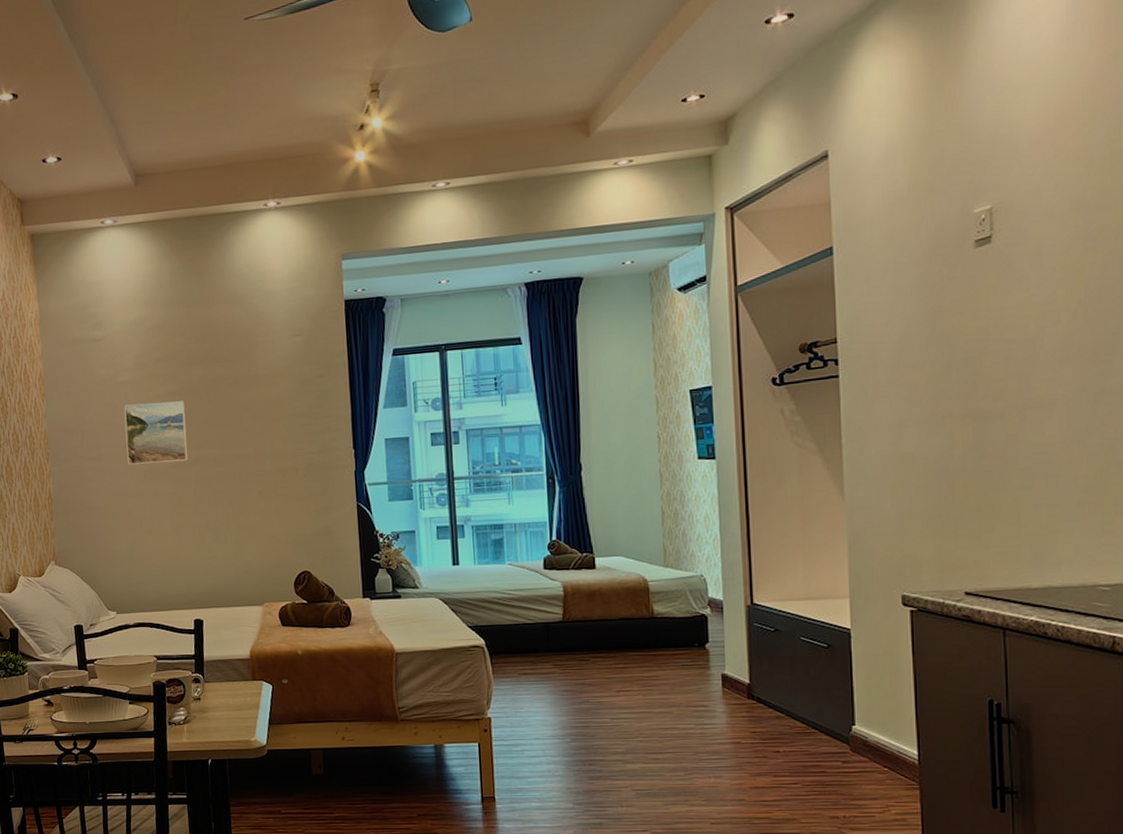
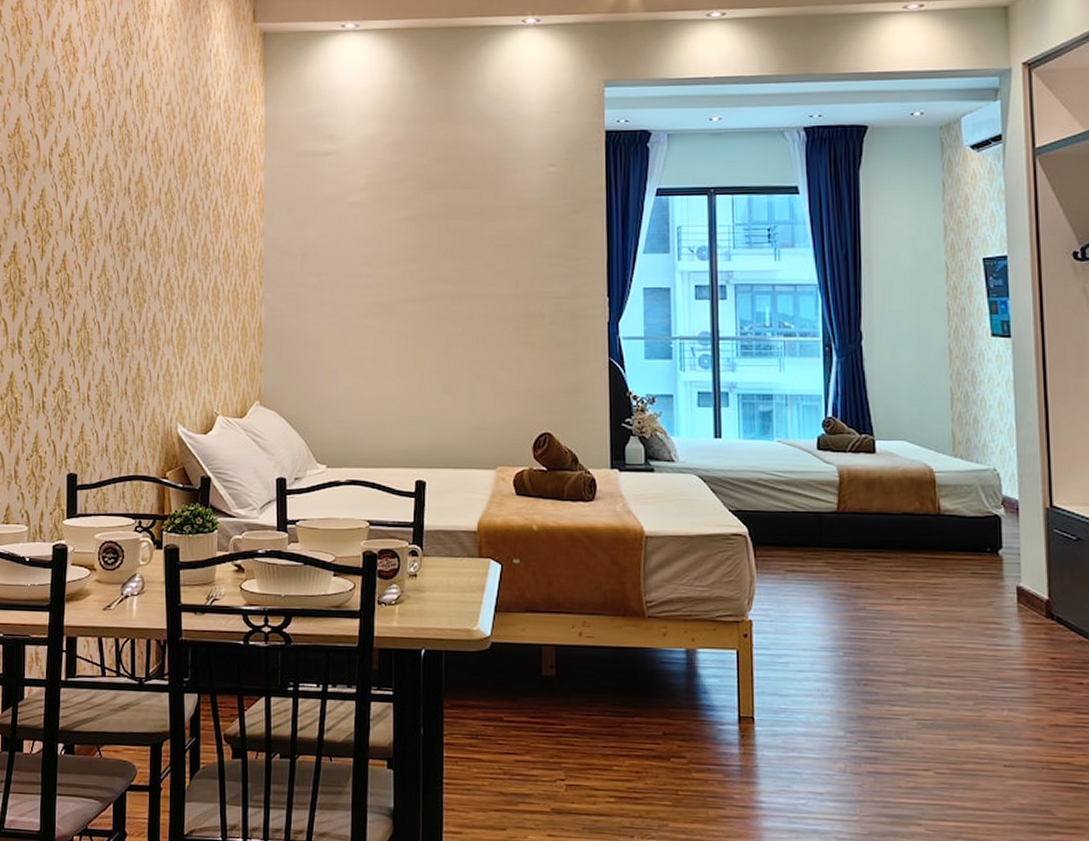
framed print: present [124,401,188,465] -> none [352,228,421,297]

